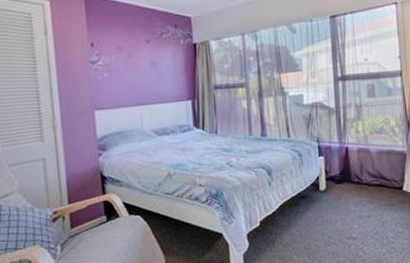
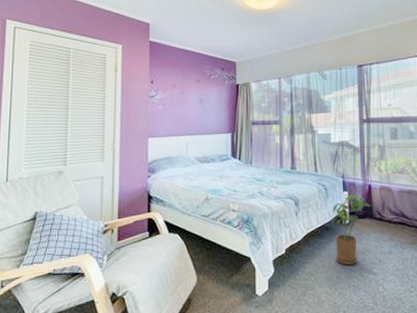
house plant: none [307,159,349,233] -> present [331,195,371,266]

